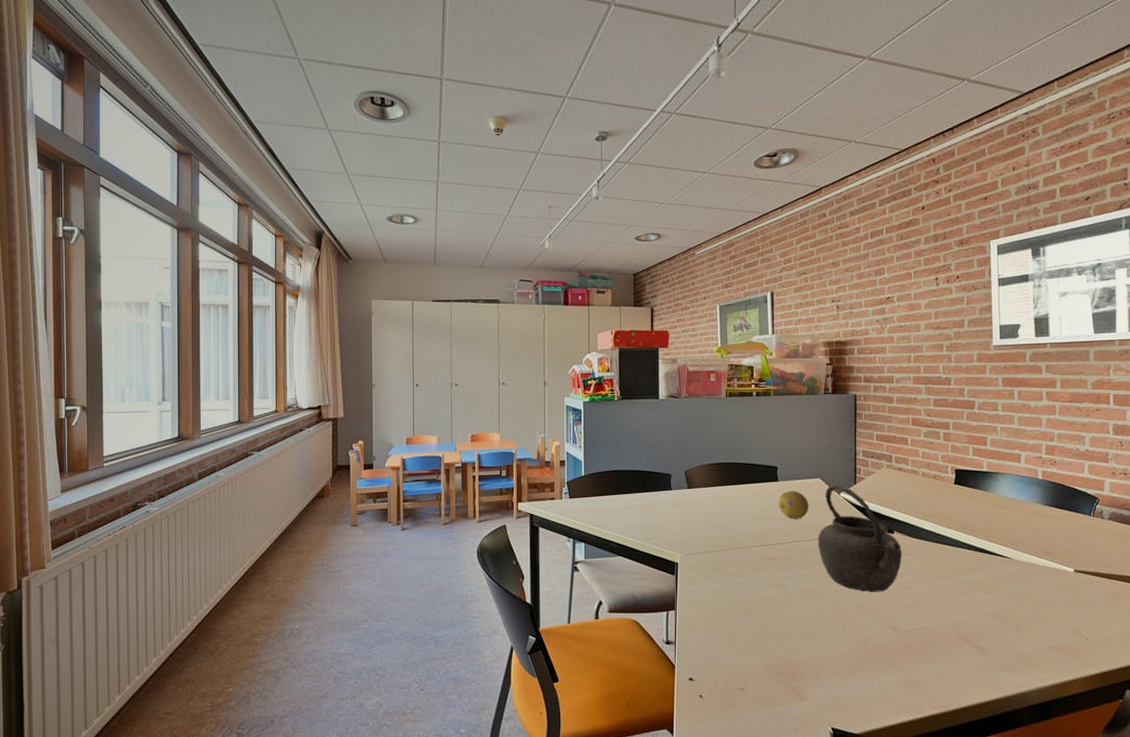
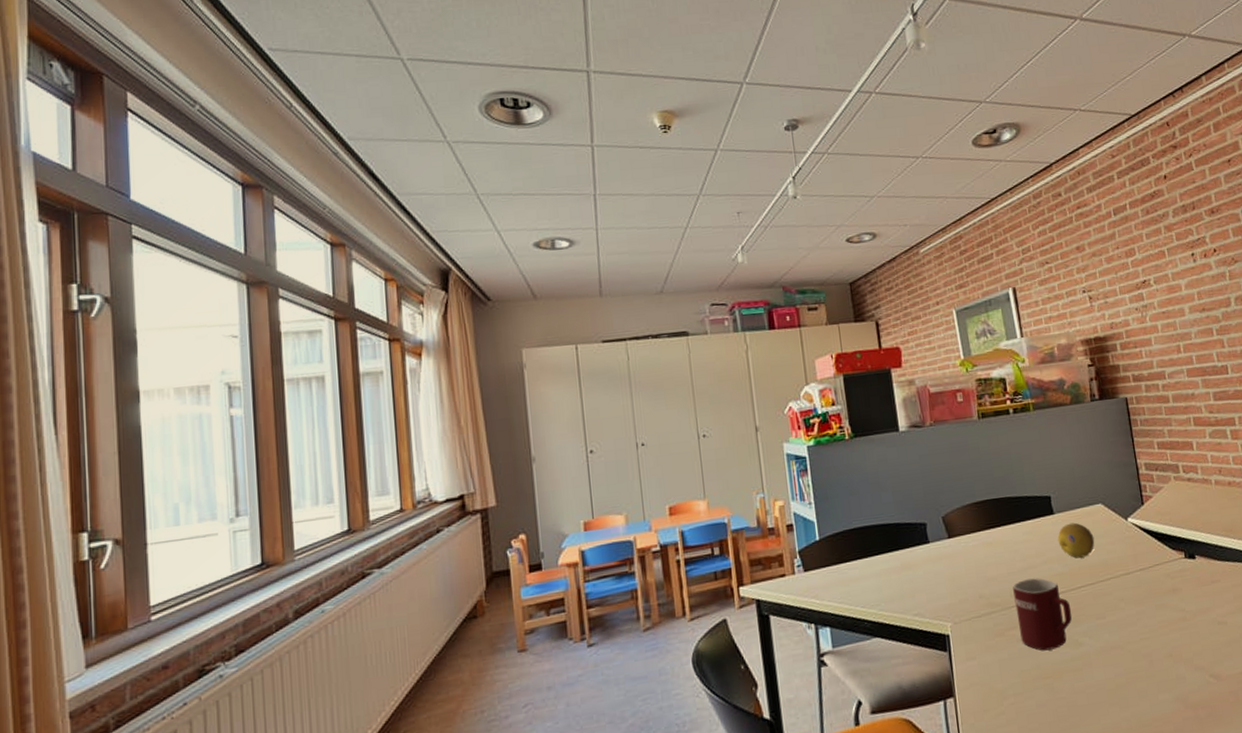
mug: none [735,529,781,587] -> present [1013,578,1072,651]
kettle: present [818,484,902,593] -> none [1110,507,1210,636]

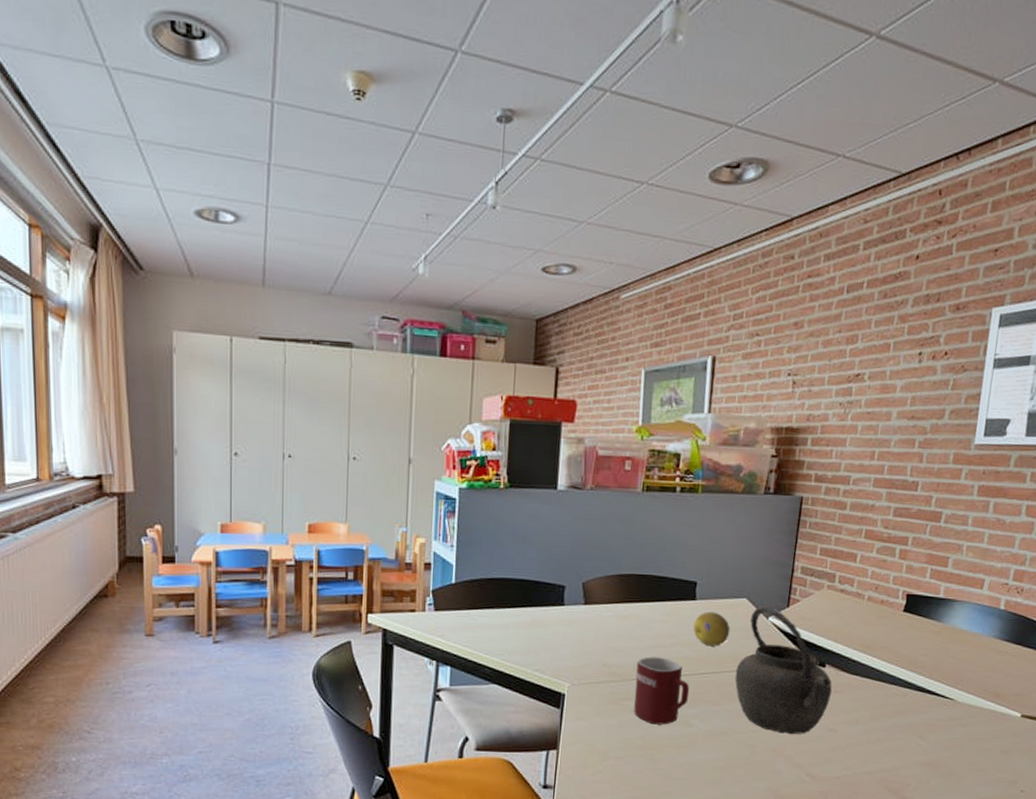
kettle: none [1110,507,1210,636] -> present [735,606,832,735]

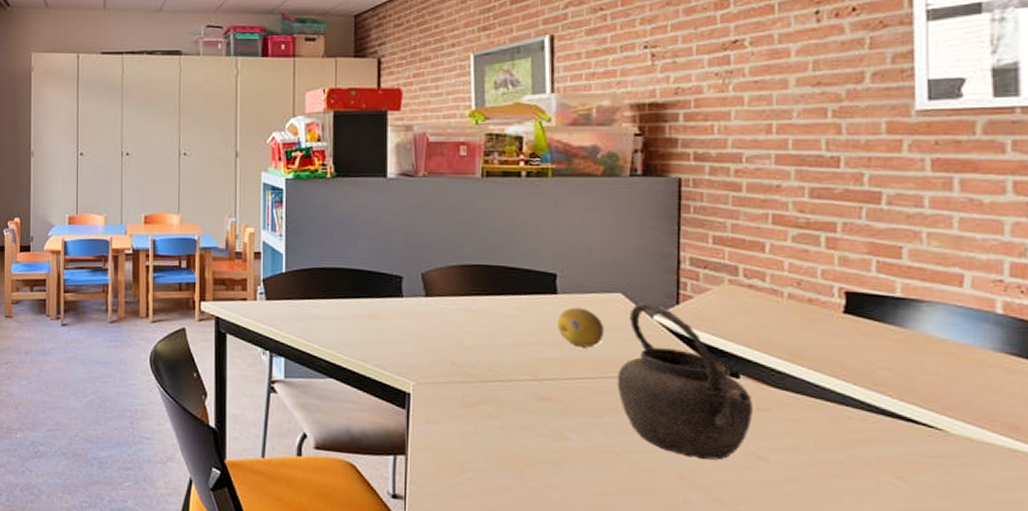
mug: present [634,657,690,725] -> none [492,356,560,436]

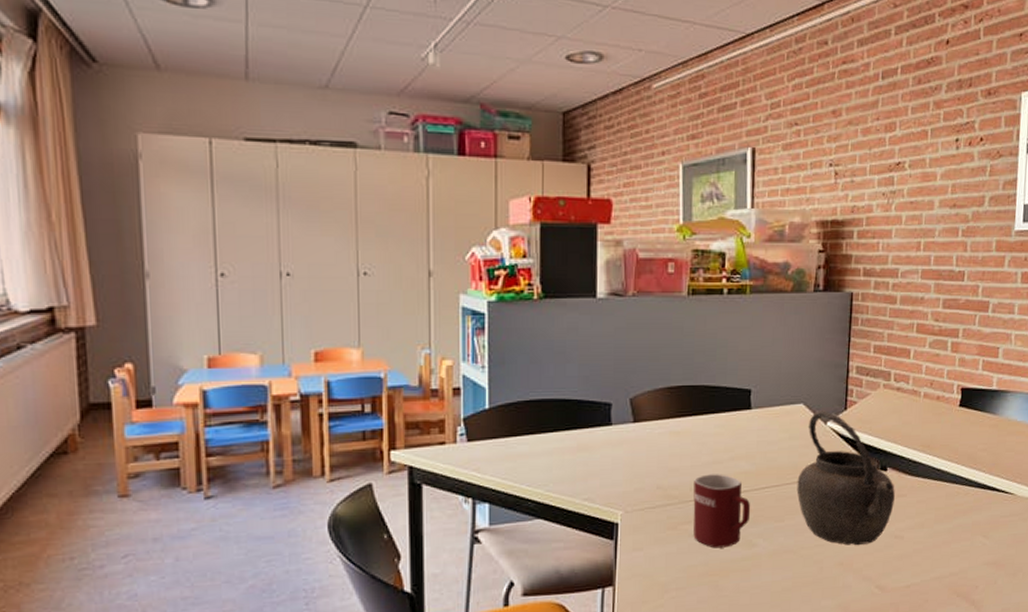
mug: none [492,356,560,436] -> present [693,474,751,548]
fruit: present [557,307,605,348] -> none [750,420,789,458]

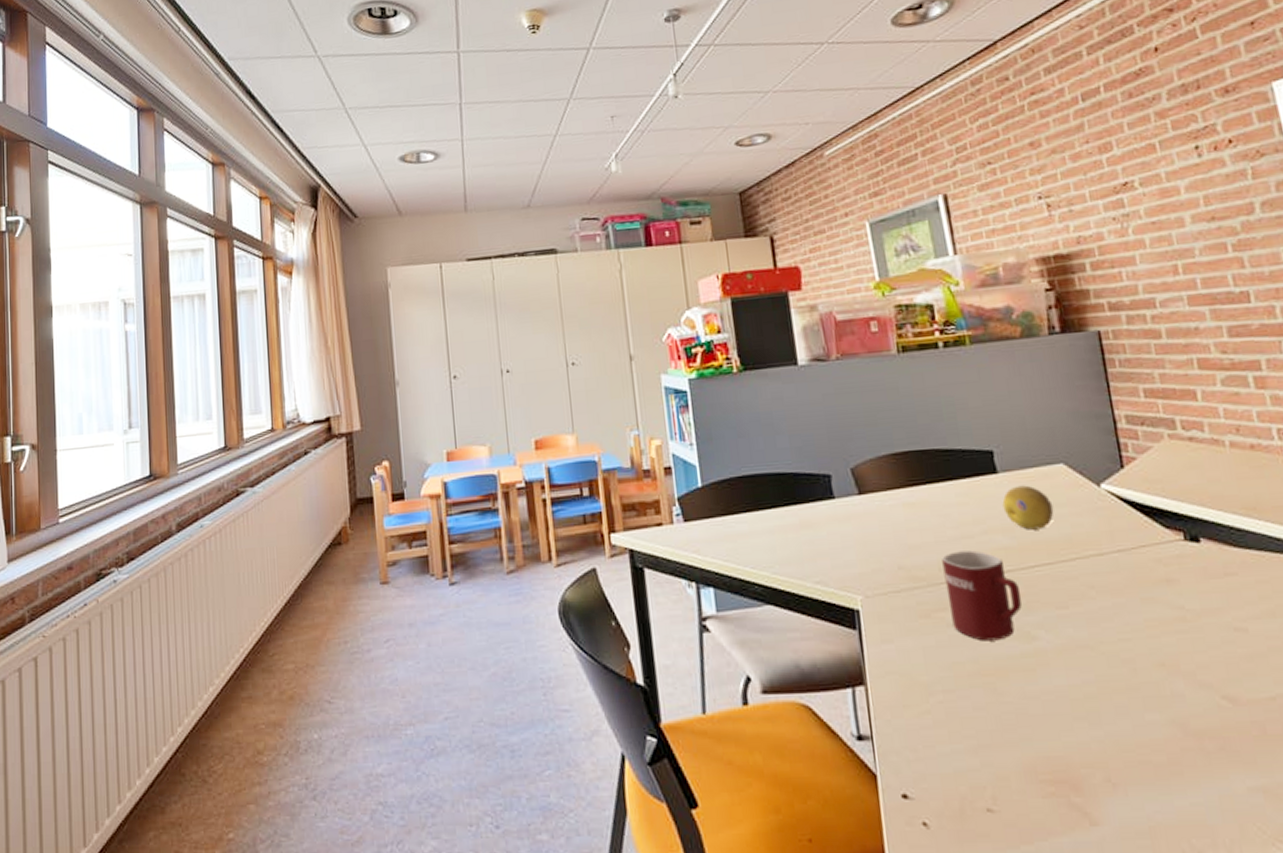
fruit: none [750,420,789,458] -> present [1002,485,1054,530]
kettle: present [796,410,895,546] -> none [1075,470,1223,641]

